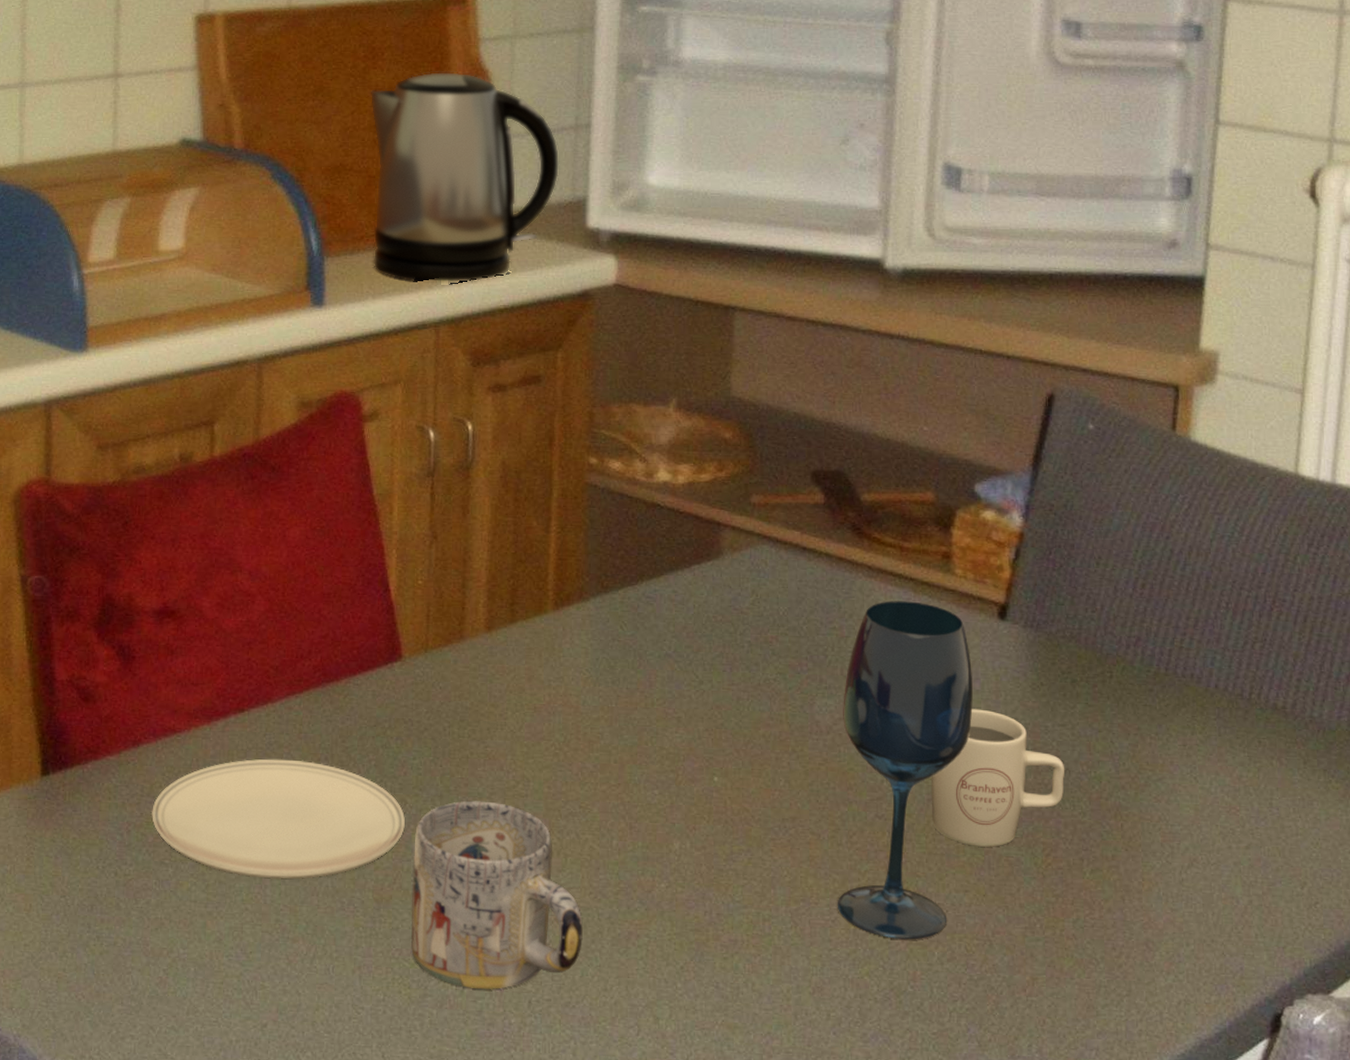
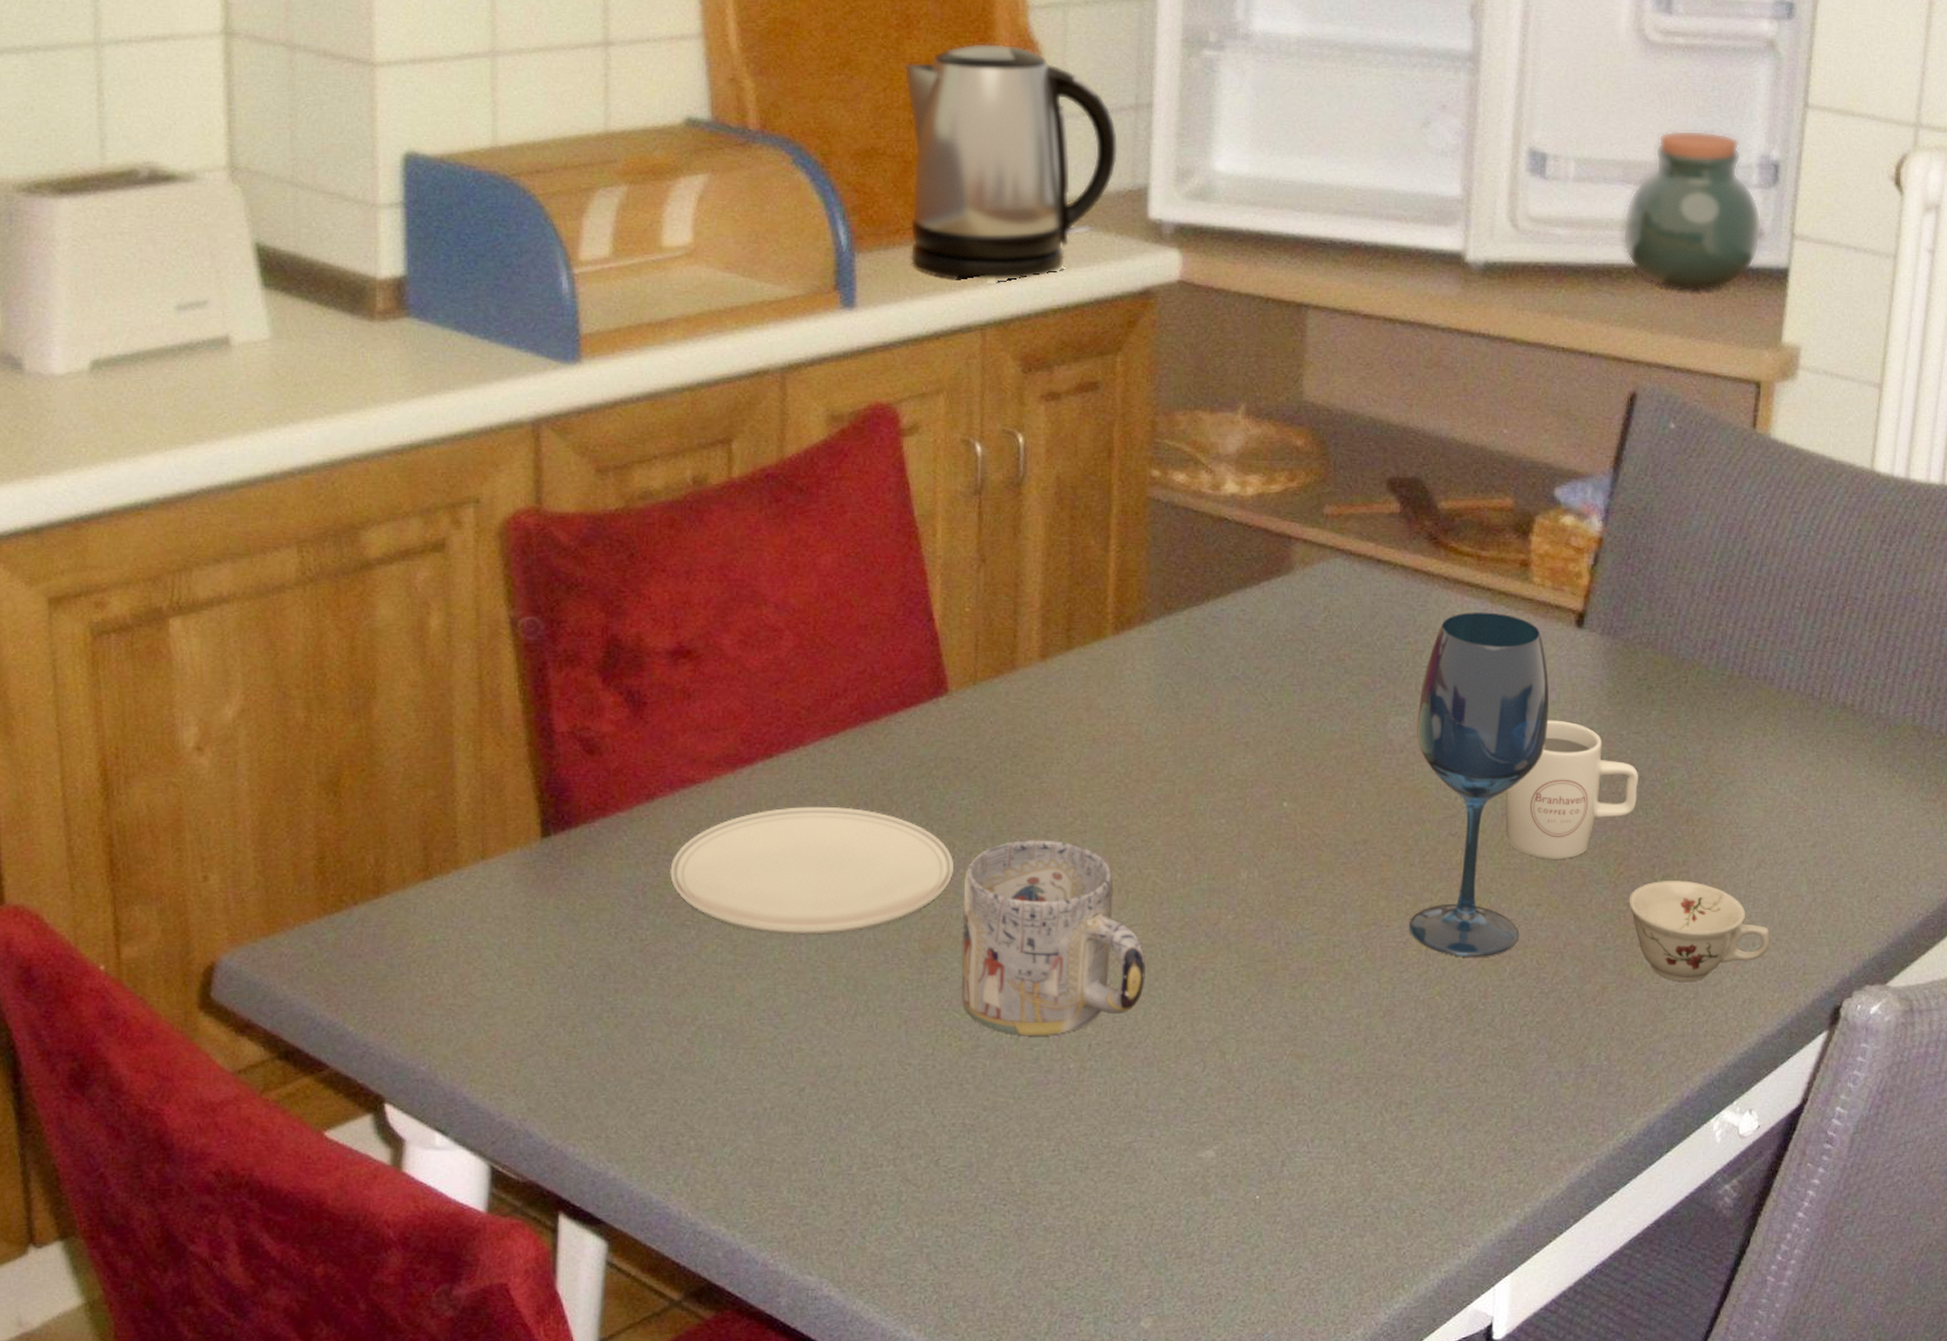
jar: none [1037,146,1176,298] -> present [1623,130,1762,291]
teacup: none [1057,874,1205,979] -> present [1629,880,1770,982]

